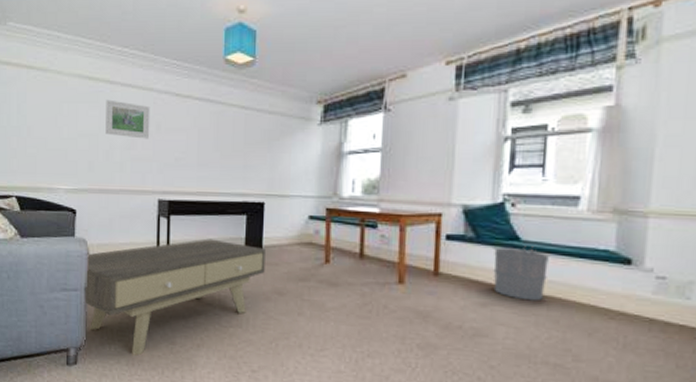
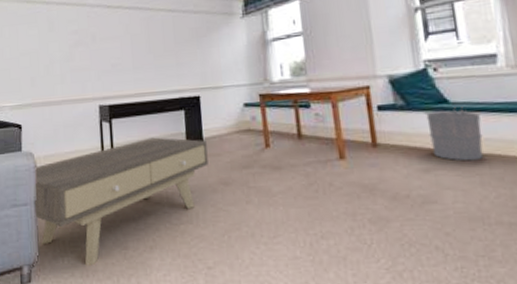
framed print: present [105,99,150,139] -> none [43,18,86,51]

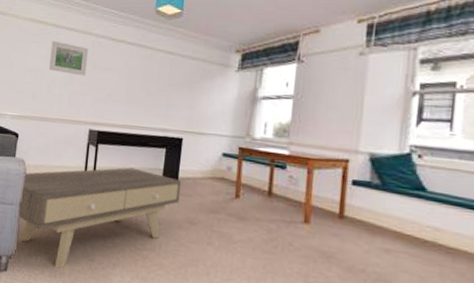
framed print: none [43,18,86,51] -> present [49,40,89,76]
bucket: present [424,107,484,161] -> none [398,196,455,252]

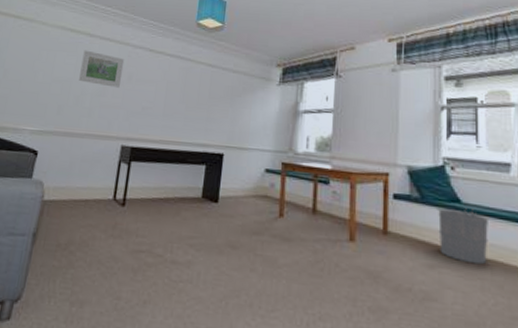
coffee table: present [17,167,181,269] -> none [29,187,222,312]
bucket: none [398,196,455,252] -> present [437,208,488,265]

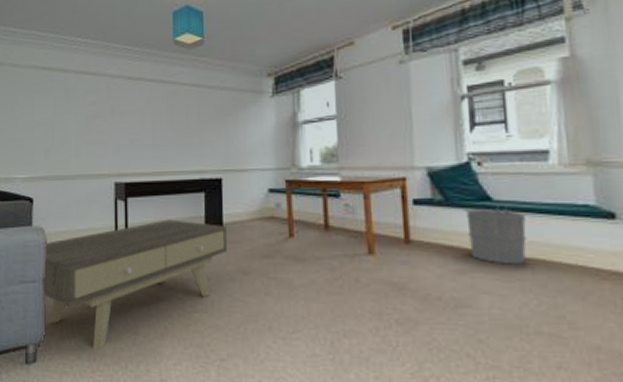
coffee table: none [29,187,222,312] -> present [42,219,227,349]
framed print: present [79,50,125,88] -> none [60,87,104,123]

